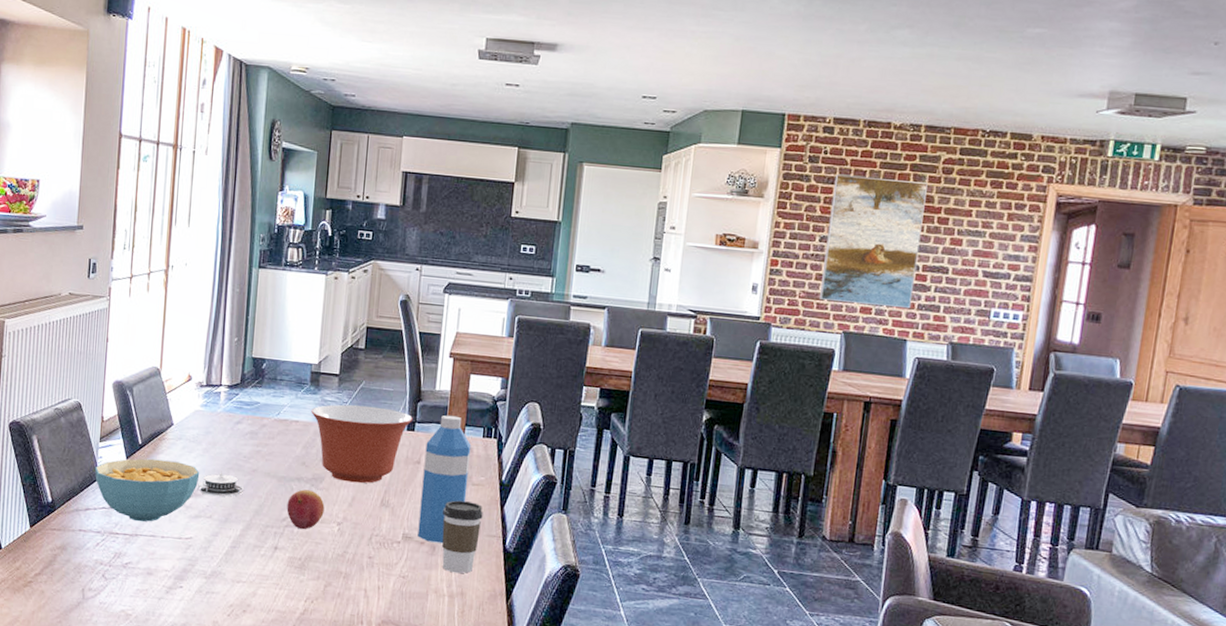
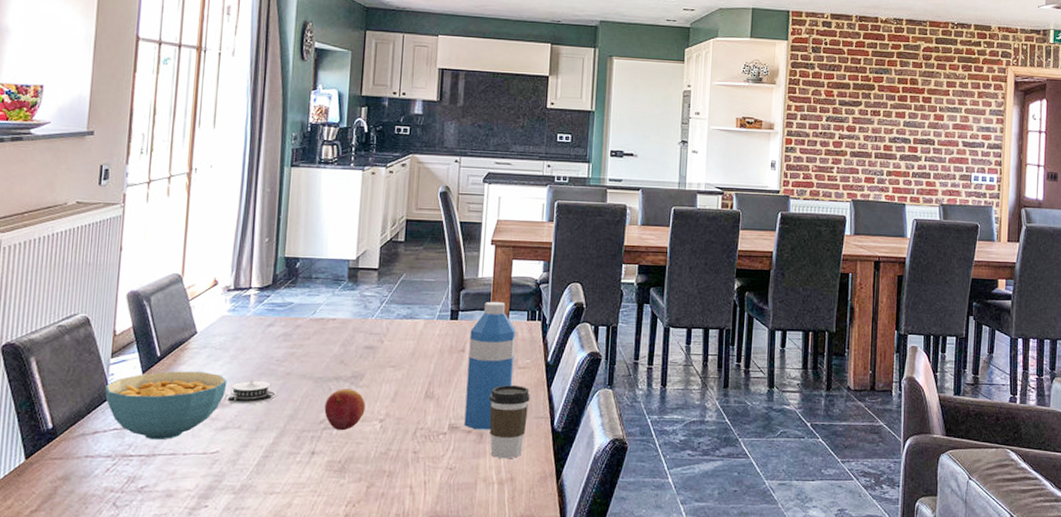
mixing bowl: present [311,404,413,483] -> none [349,298,456,377]
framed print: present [820,174,928,309] -> none [830,62,912,177]

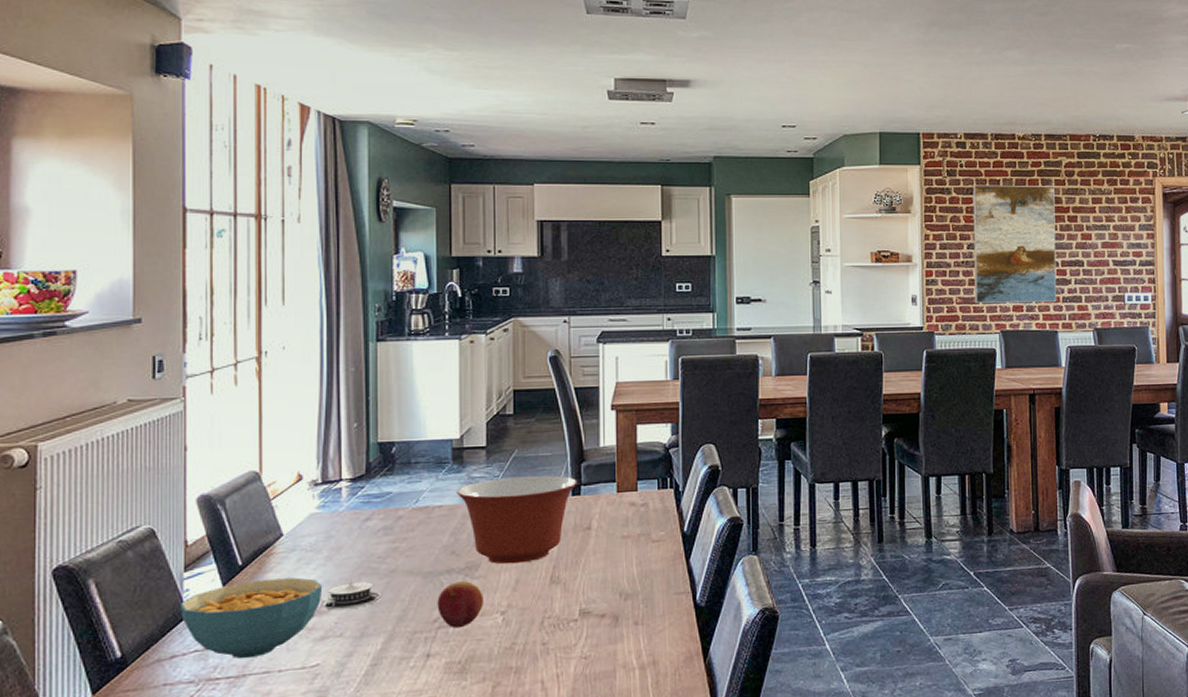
mixing bowl: none [349,298,456,377] -> present [456,475,577,565]
water bottle: present [464,301,516,430] -> none [595,471,647,613]
coffee cup: present [489,385,530,459] -> none [623,560,668,642]
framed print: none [830,62,912,177] -> present [973,184,1057,304]

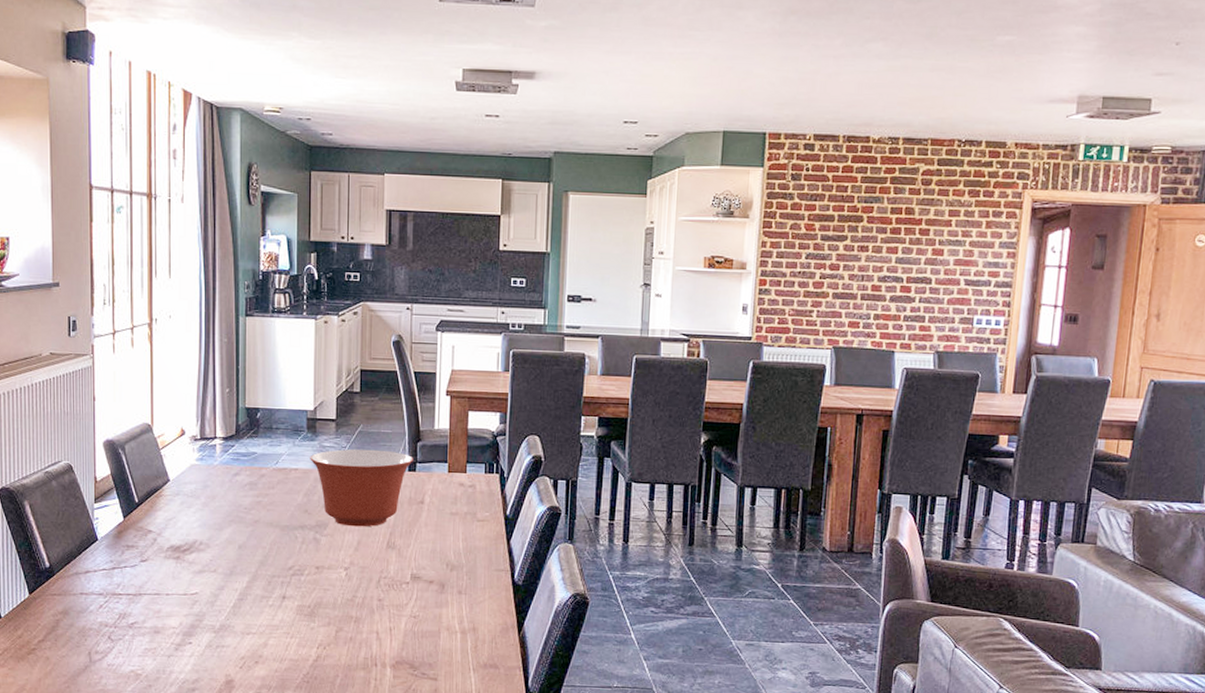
cereal bowl: present [179,577,323,659] -> none [91,516,201,581]
architectural model: present [321,580,381,611] -> none [199,525,246,550]
fruit: present [437,581,484,629] -> none [292,537,330,577]
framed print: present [973,184,1057,304] -> none [809,190,908,321]

